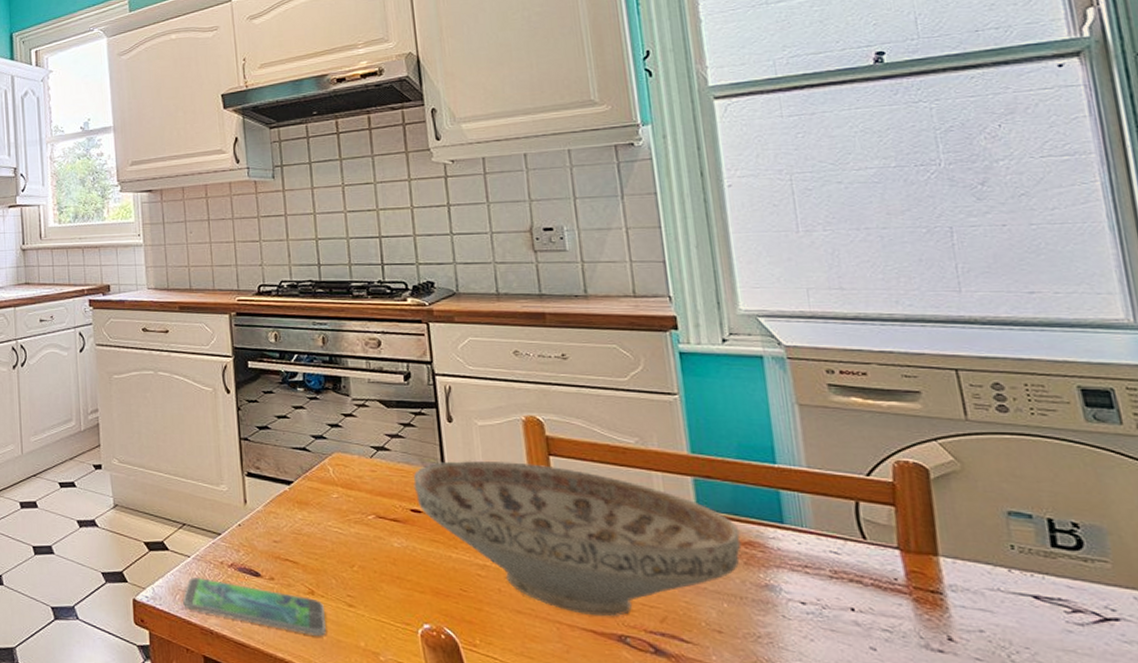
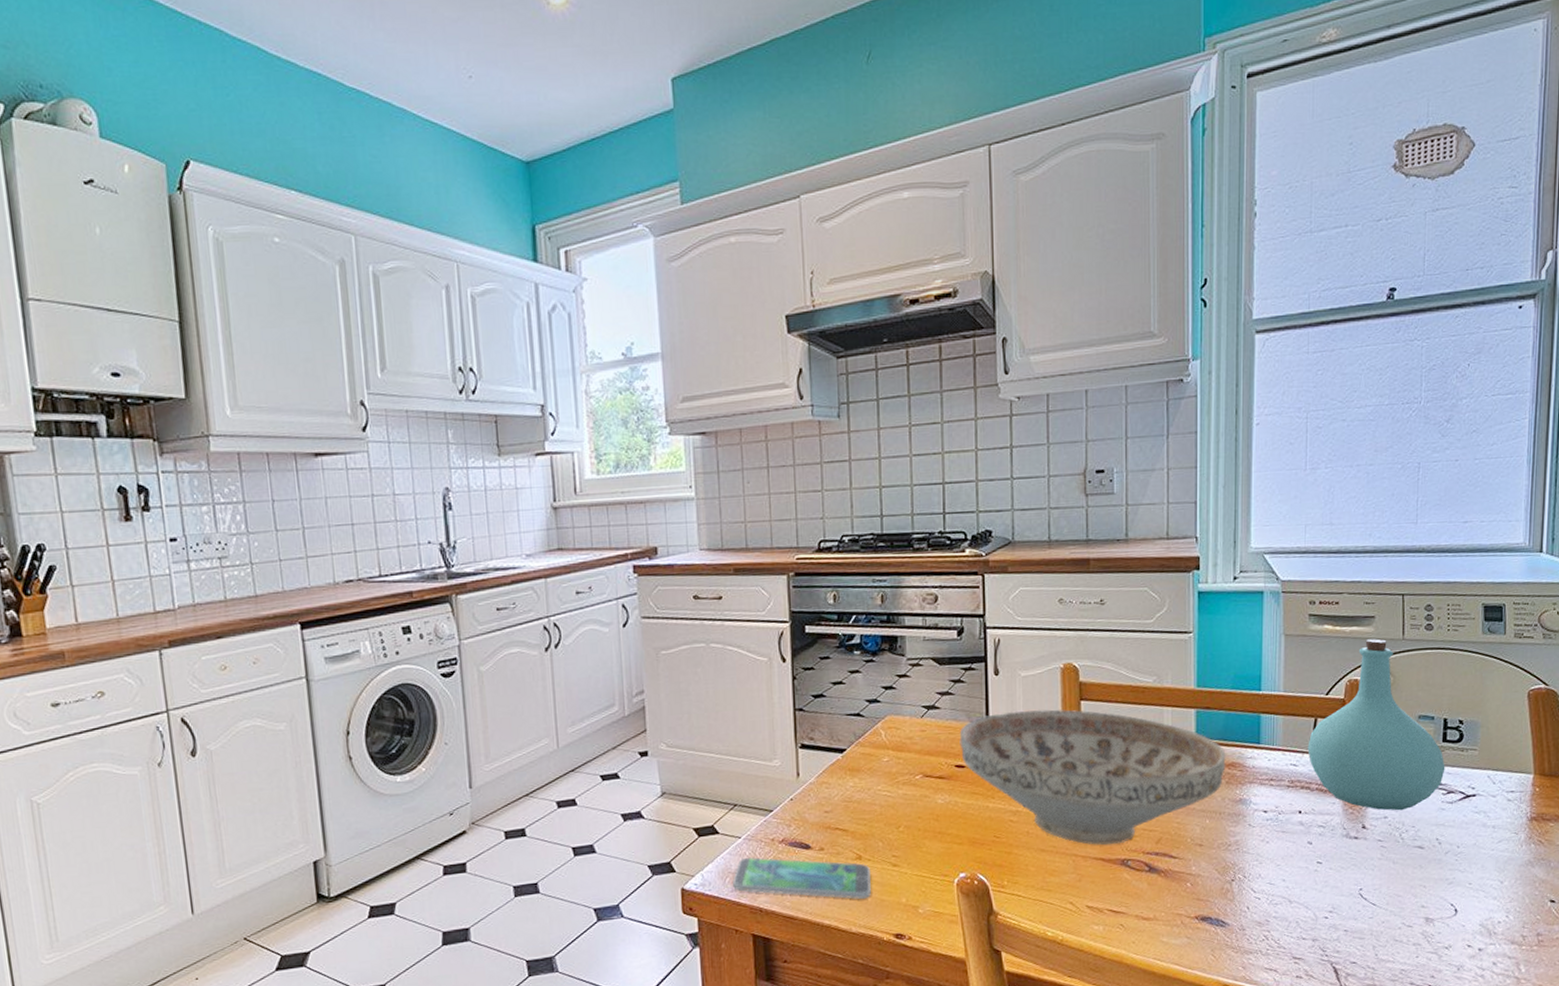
bottle: none [850,417,1063,626] -> present [1307,639,1445,811]

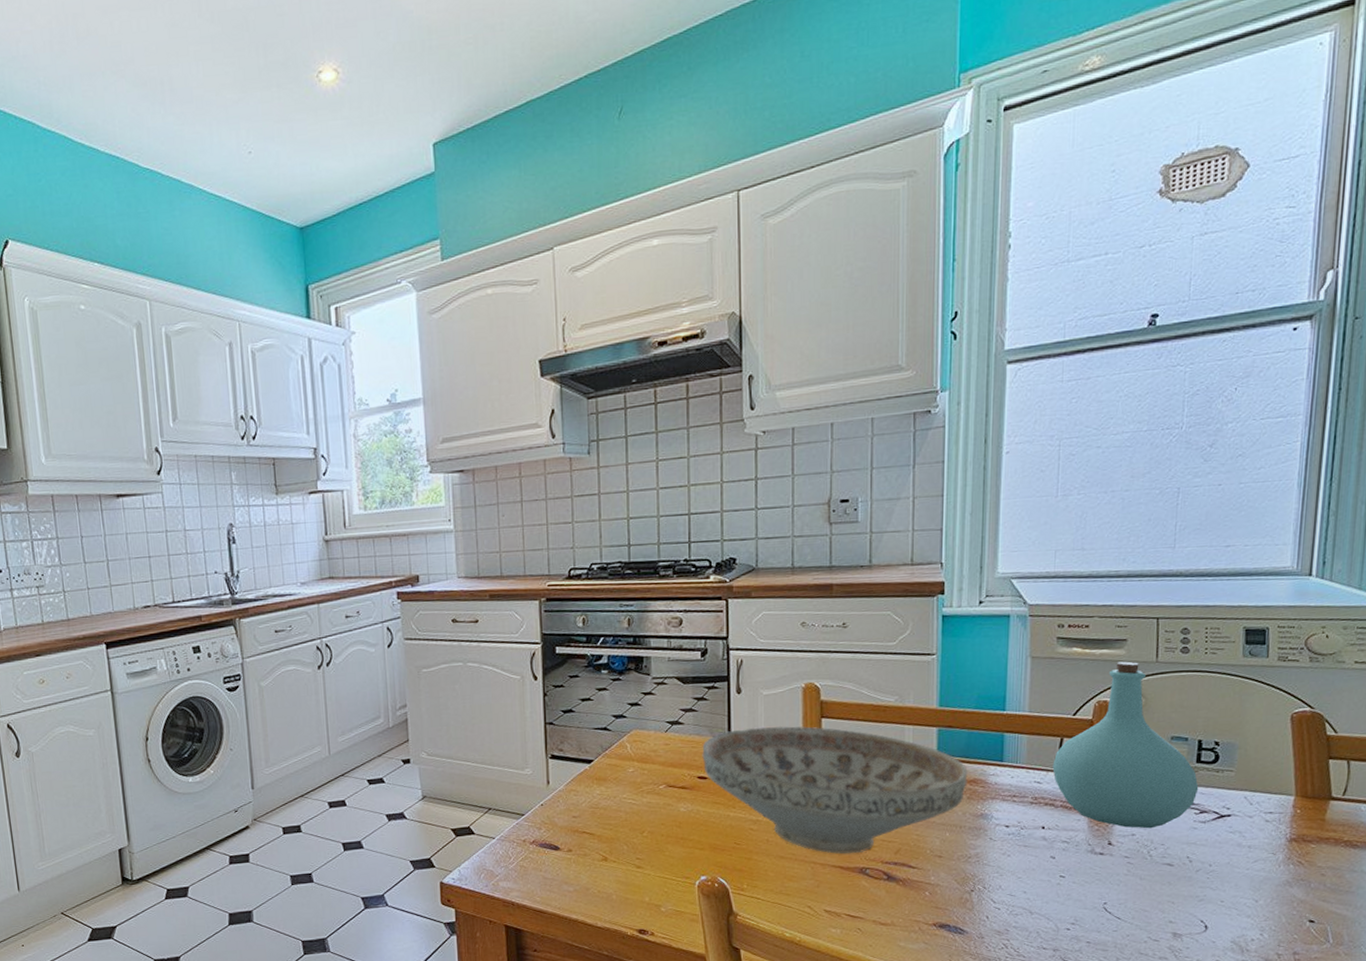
smartphone: present [733,857,871,899] -> none [487,856,616,897]

